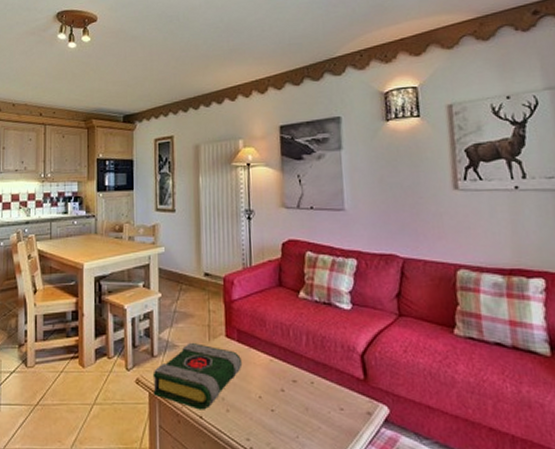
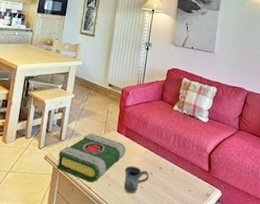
mug: none [244,382,280,421] -> present [123,165,149,194]

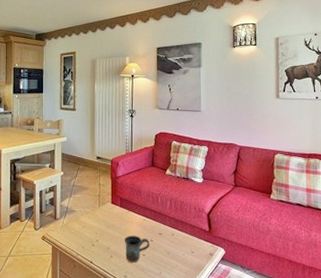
book: present [56,133,126,183] -> none [55,208,123,257]

